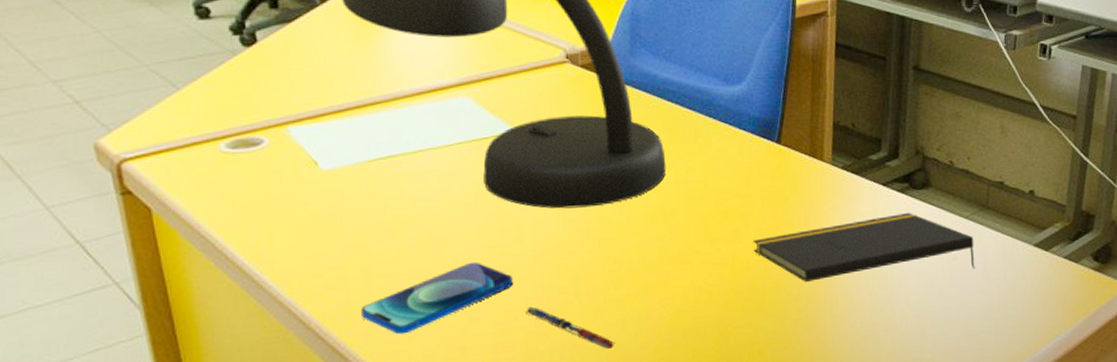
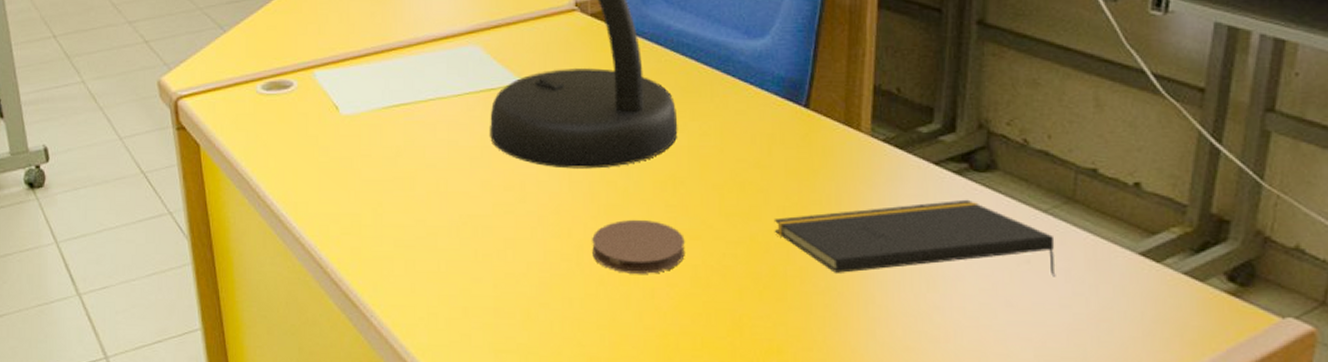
smartphone: present [361,262,513,335] -> none [372,219,515,288]
pen: present [525,306,615,350] -> none [527,272,618,328]
coaster: none [588,250,675,300] -> present [592,219,685,274]

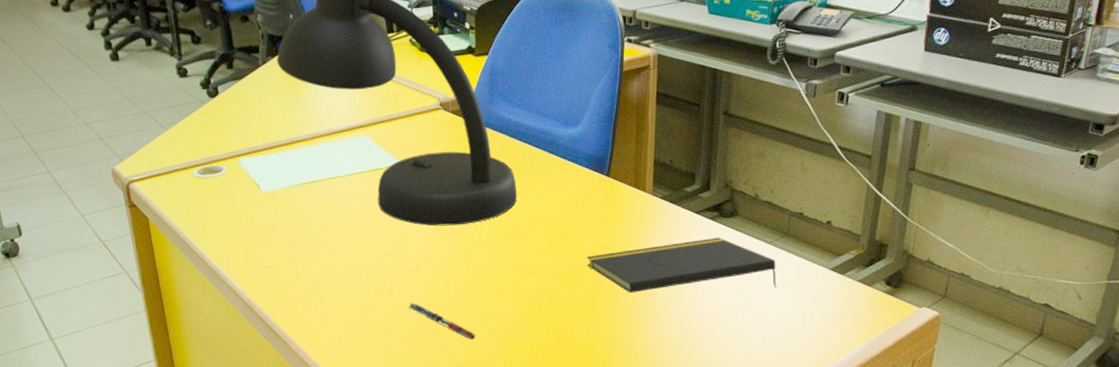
pen: none [527,272,618,328] -> present [408,303,477,341]
coaster: present [592,219,685,274] -> none [456,261,524,301]

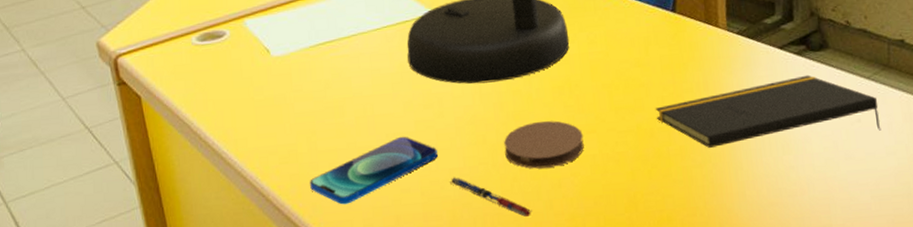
smartphone: none [290,266,399,320] -> present [310,136,438,205]
coaster: none [456,261,524,301] -> present [504,121,584,169]

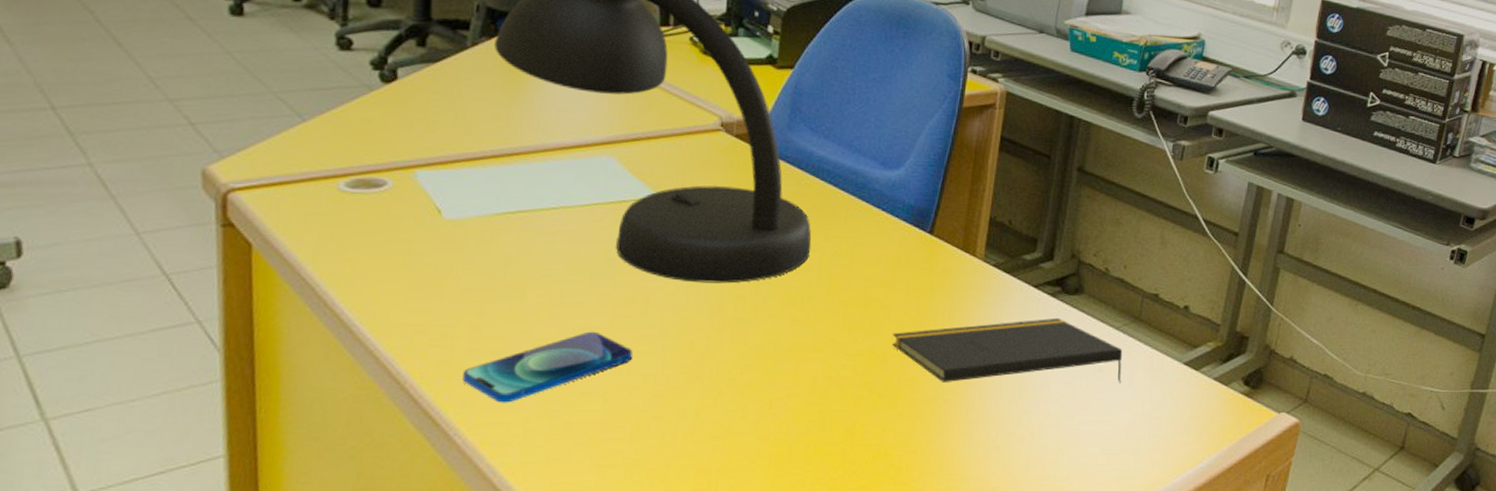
pen: present [450,177,532,218] -> none [641,384,733,438]
coaster: present [504,121,584,169] -> none [713,332,807,385]

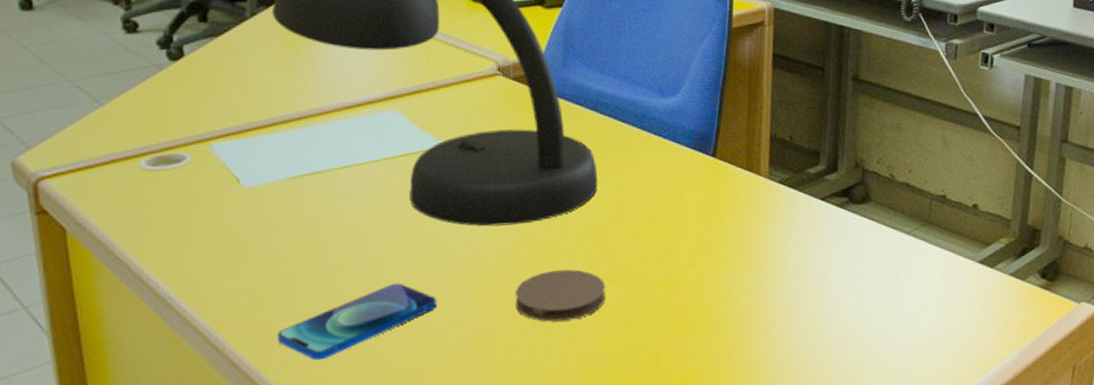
coaster: none [713,332,807,385] -> present [515,269,606,322]
notepad: present [892,317,1123,383] -> none [686,228,918,302]

